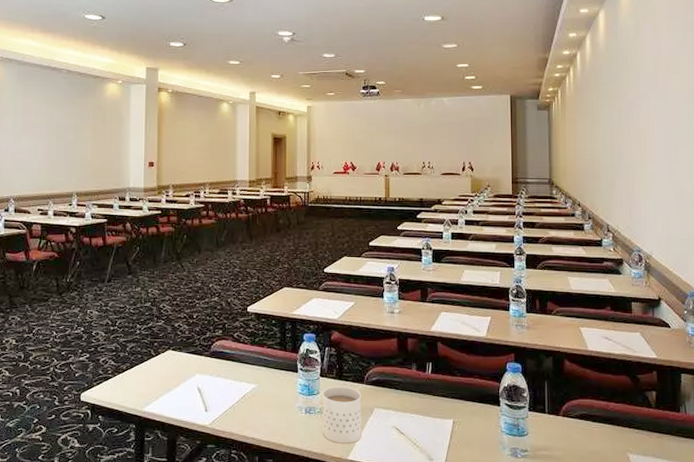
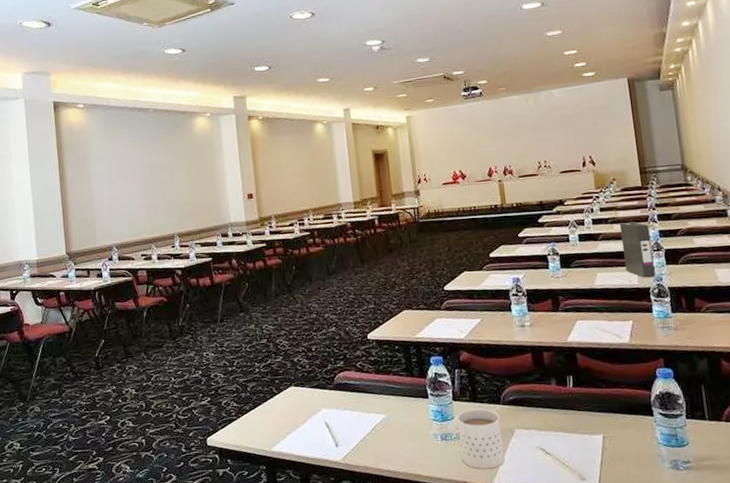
binder: none [489,225,516,279] -> present [619,221,656,278]

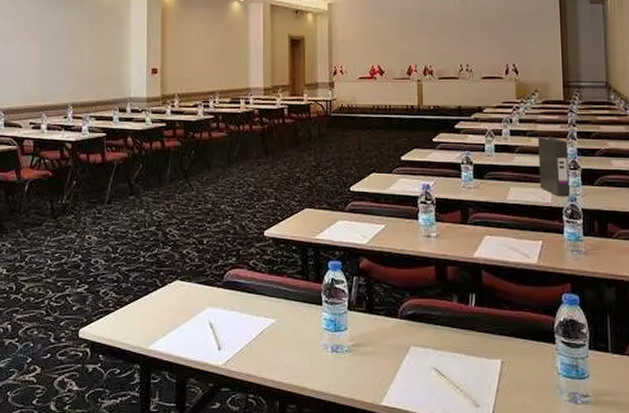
mug: present [457,408,505,469] -> none [350,321,397,387]

